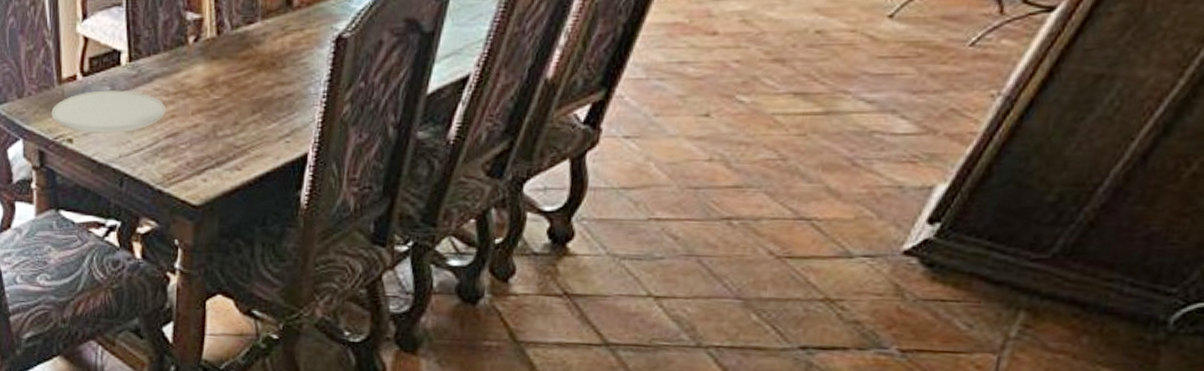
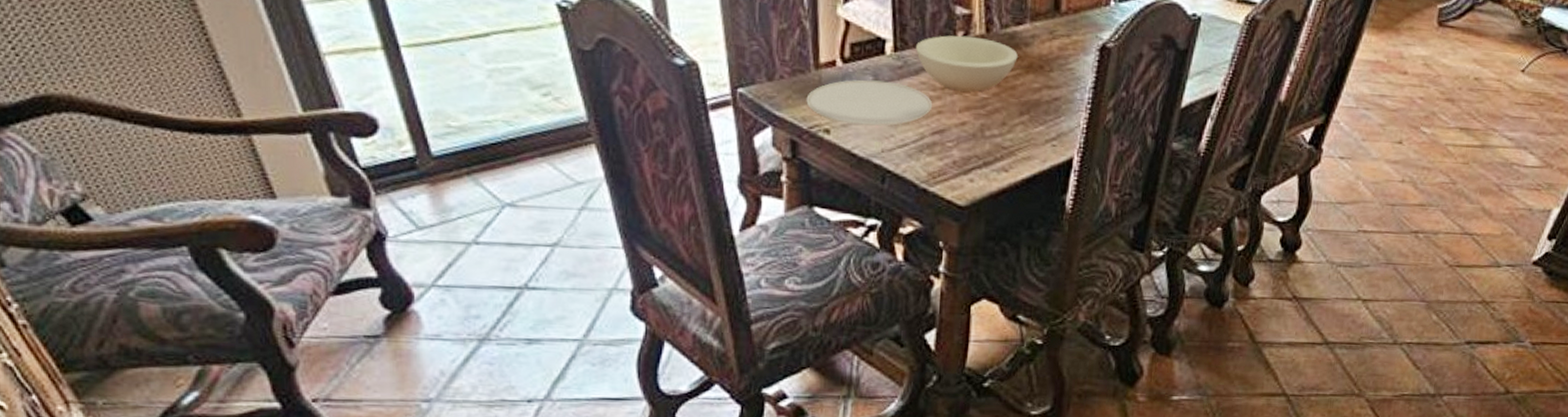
bowl: none [148,40,249,94] -> present [915,35,1018,92]

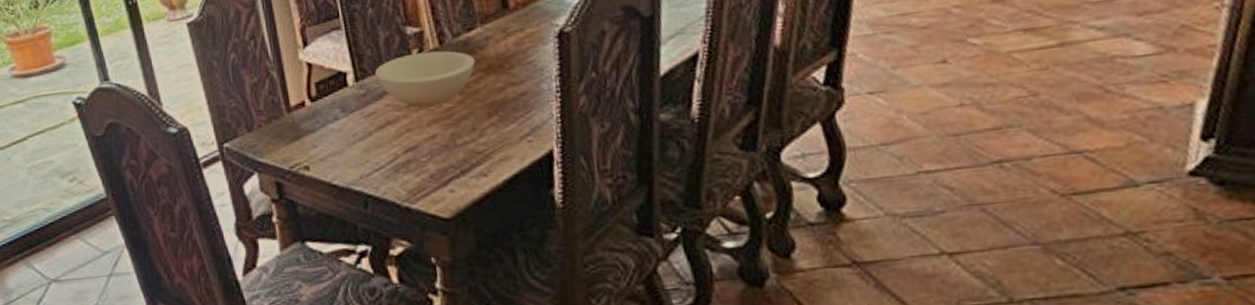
plate: present [806,79,933,127] -> none [283,110,401,158]

